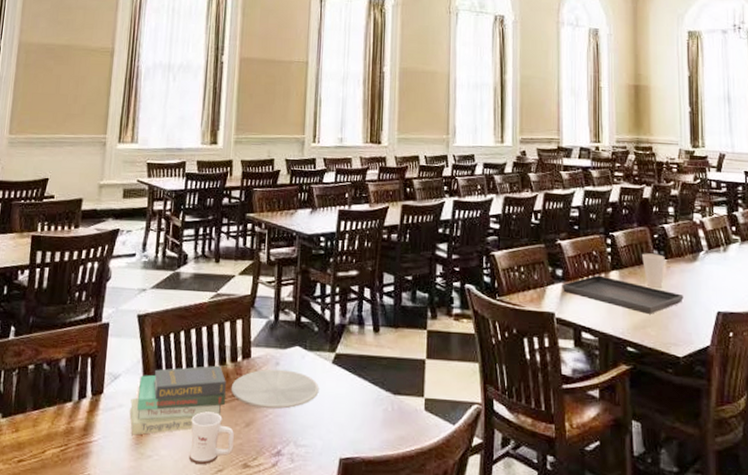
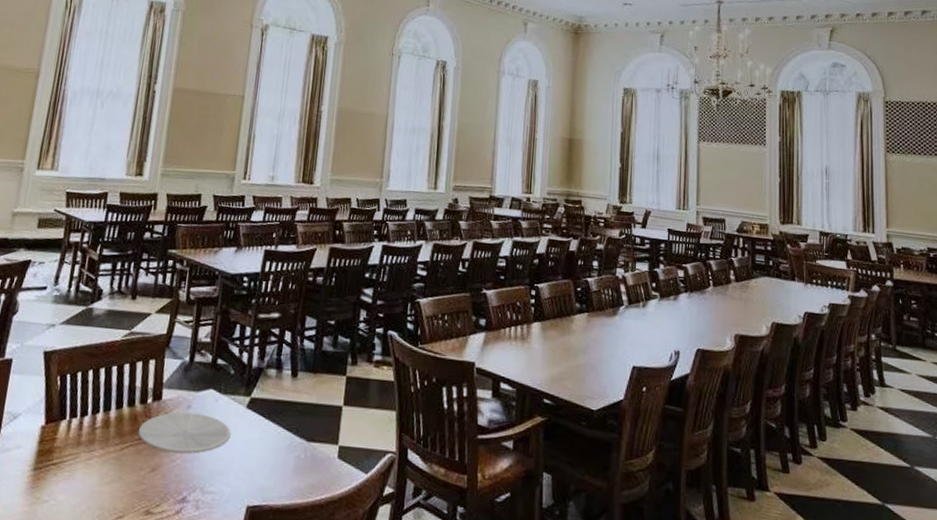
books: present [130,365,227,435] -> none [27,406,134,479]
mug: present [188,411,234,465] -> none [87,455,138,511]
serving tray: present [562,275,684,314] -> none [484,326,602,367]
cup: present [642,253,665,289] -> none [564,305,587,342]

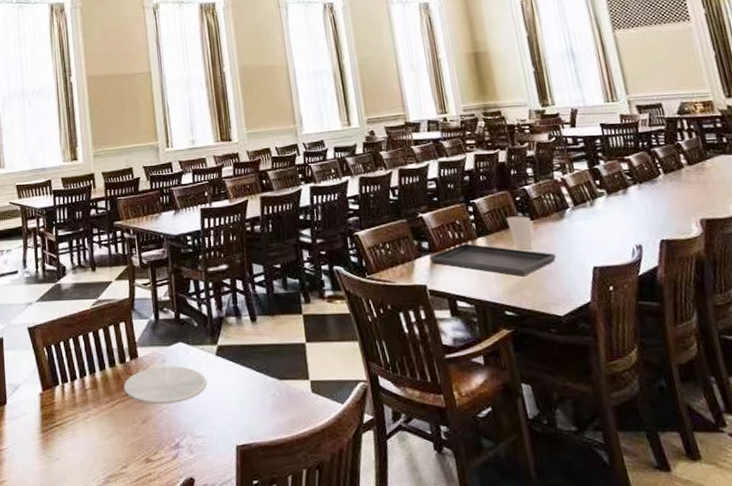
serving tray: none [484,326,602,367] -> present [430,243,556,277]
cup: none [564,305,587,342] -> present [507,216,532,251]

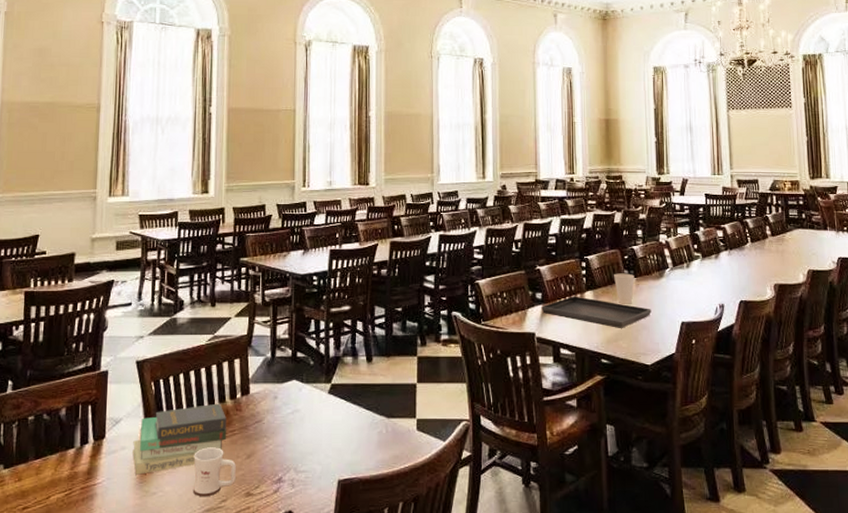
books: none [33,367,121,440] -> present [133,403,227,475]
mug: none [91,412,135,463] -> present [192,447,237,497]
plate: present [123,365,207,405] -> none [231,402,317,440]

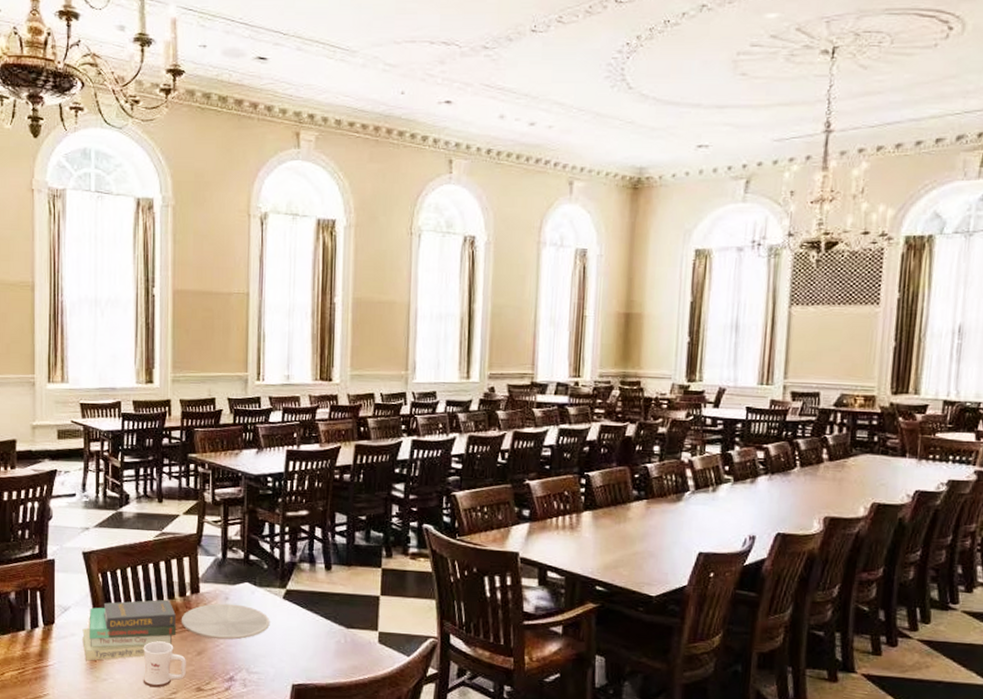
plate: none [231,402,317,440] -> present [181,603,270,640]
serving tray: present [541,296,651,328] -> none [528,515,663,554]
cup: present [614,273,635,305] -> none [619,493,645,530]

